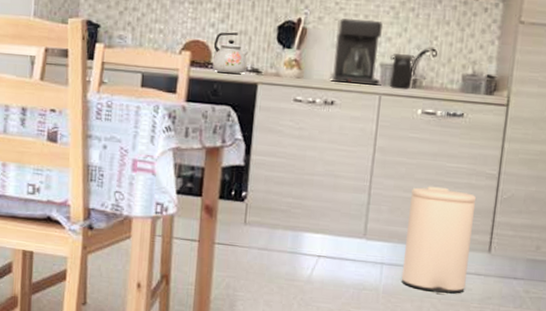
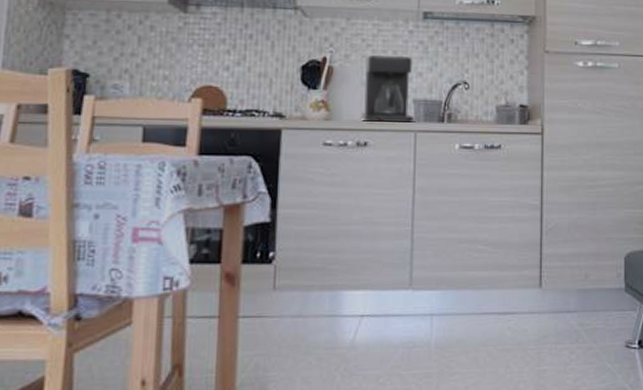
kettle: present [212,32,249,75] -> none [227,75,270,121]
jar: present [389,54,416,91] -> none [422,89,449,126]
pedal bin: present [401,186,477,294] -> none [453,223,522,339]

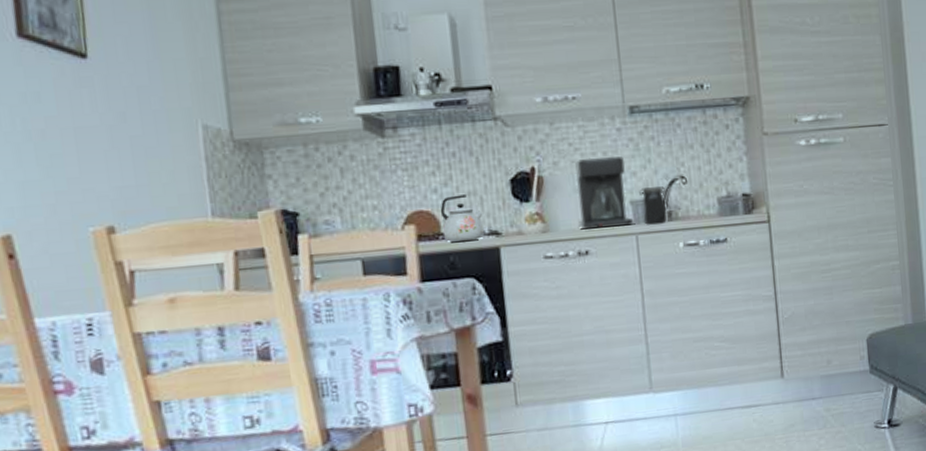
kettle: none [227,75,270,121] -> present [440,194,485,243]
jar: none [422,89,449,126] -> present [638,186,667,226]

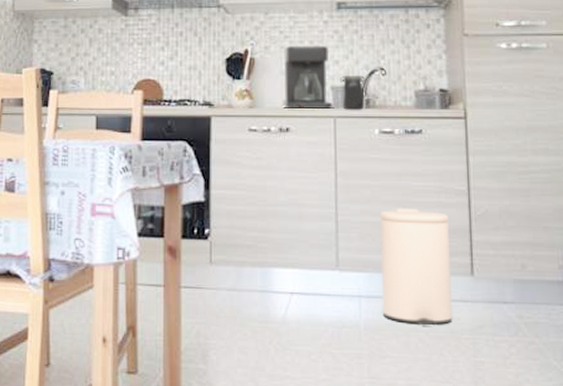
kettle: present [440,194,485,243] -> none [164,68,200,109]
pedal bin: none [690,319,766,434] -> present [380,208,452,325]

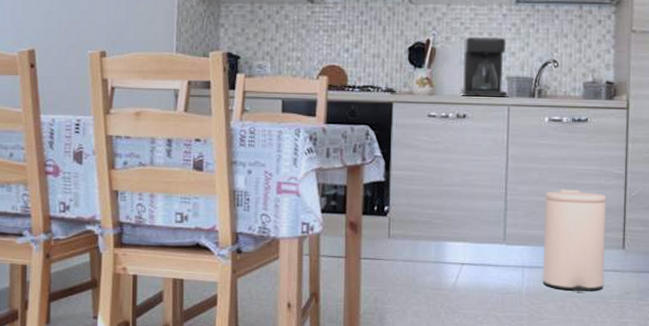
jar: present [339,76,366,111] -> none [514,67,539,100]

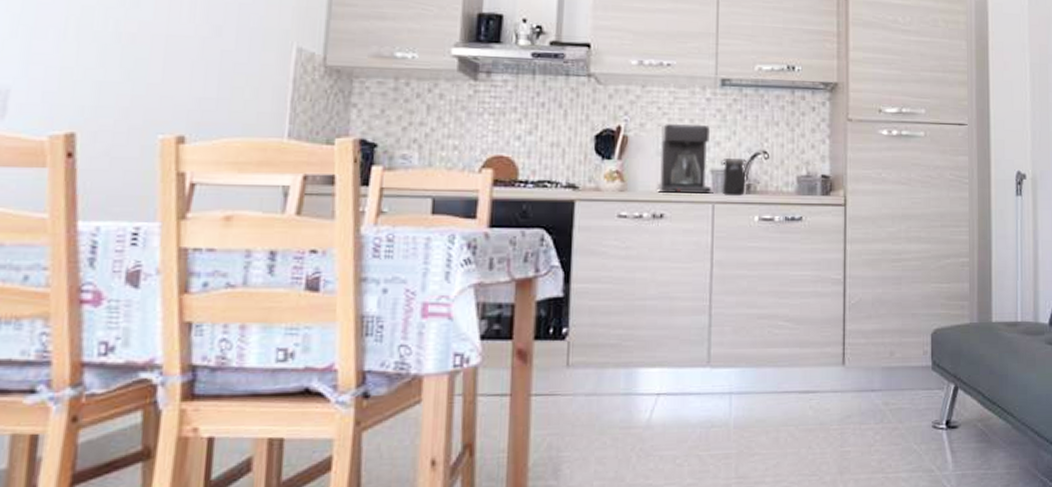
jar: none [514,67,539,100] -> present [720,158,748,197]
pedal bin: present [542,189,607,291] -> none [753,298,824,419]

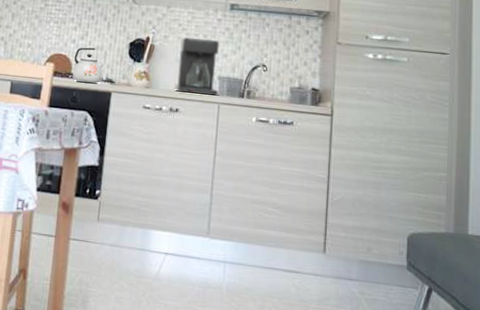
kettle: none [519,144,563,192] -> present [72,47,105,84]
jar: present [720,158,748,197] -> none [226,68,249,100]

